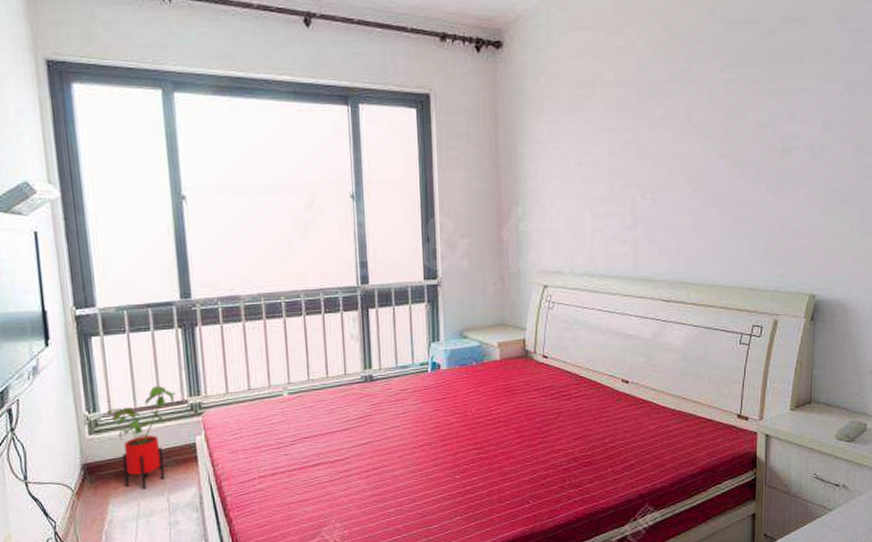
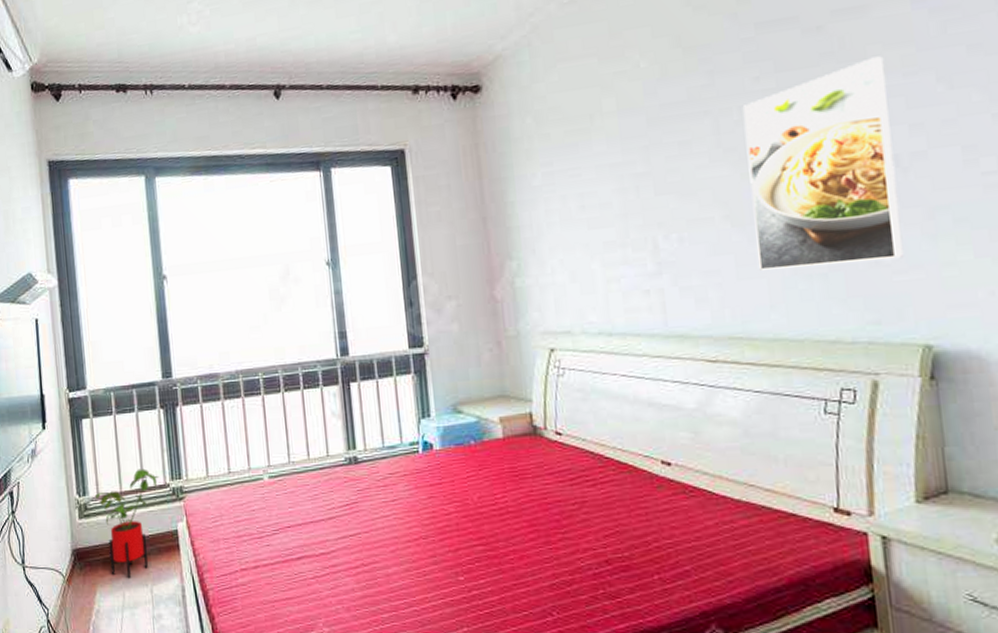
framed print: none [708,63,813,229] -> present [742,56,903,270]

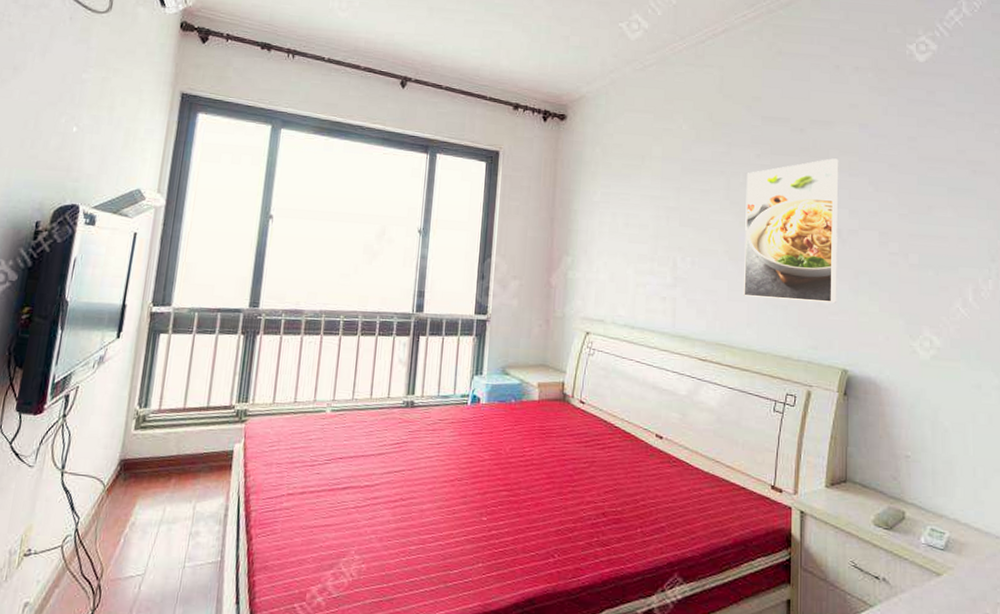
house plant: present [94,468,160,579] -> none [156,388,227,494]

